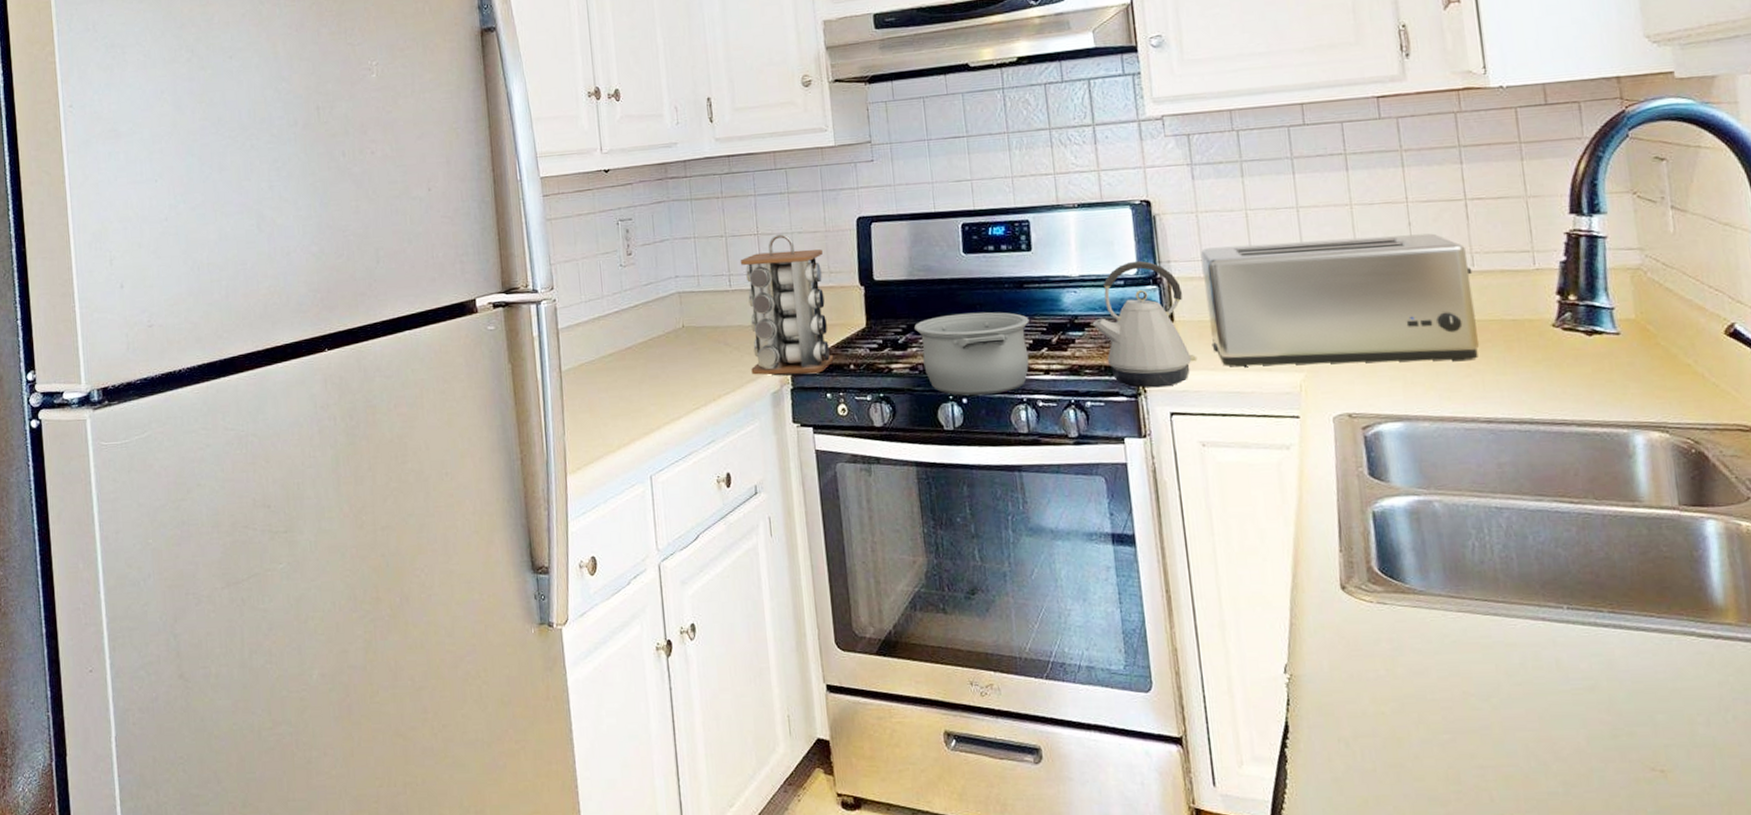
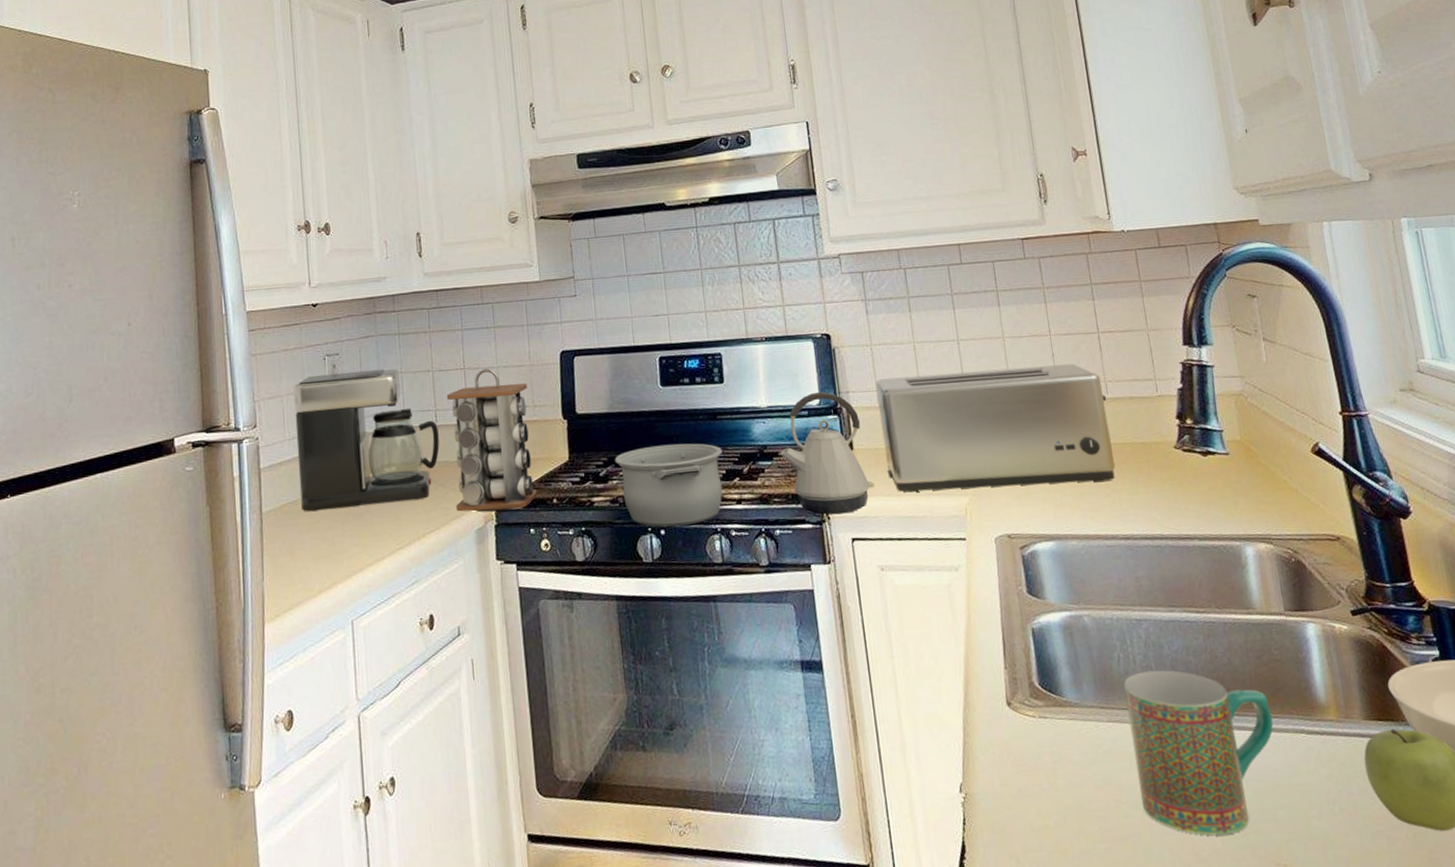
coffee maker: none [588,234,734,371] -> present [293,369,440,512]
mug: none [1478,561,1657,735] -> present [1124,670,1274,835]

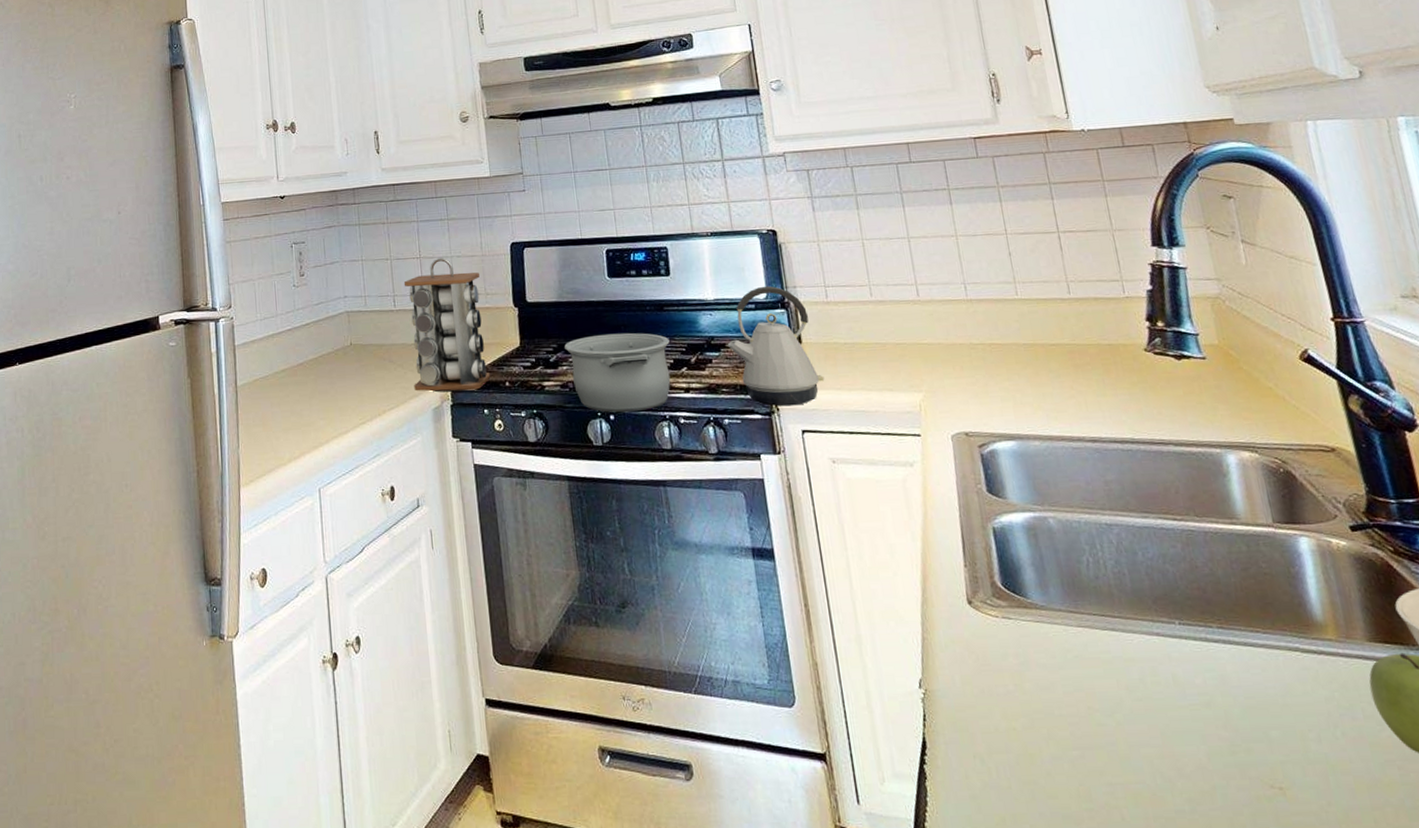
coffee maker: present [293,369,440,512] -> none [264,256,398,387]
toaster: present [875,363,1116,493] -> none [823,263,1080,387]
mug: present [1124,670,1274,835] -> none [1094,577,1264,751]

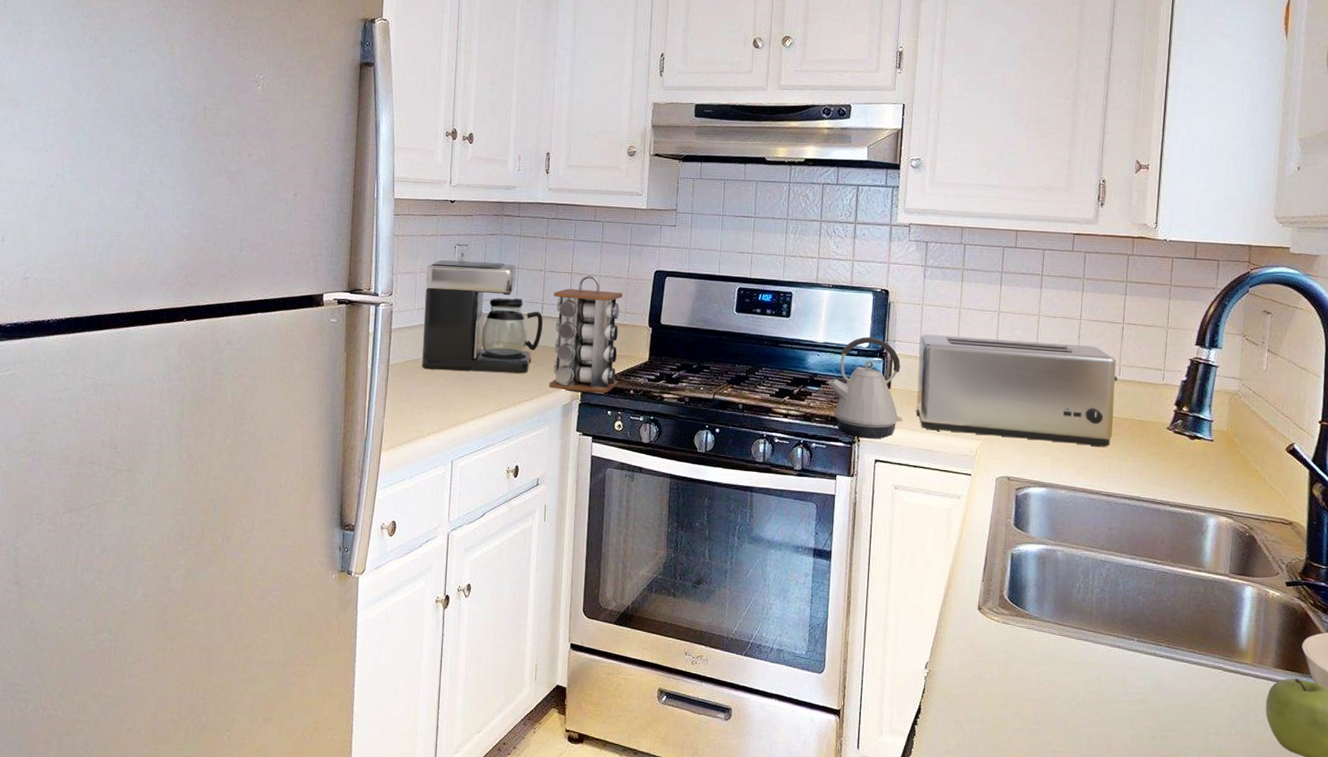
coffee maker: none [264,256,398,387] -> present [421,259,543,374]
cooking pot: present [564,332,671,412] -> none [687,360,779,428]
toaster: none [823,263,1080,387] -> present [915,334,1118,447]

